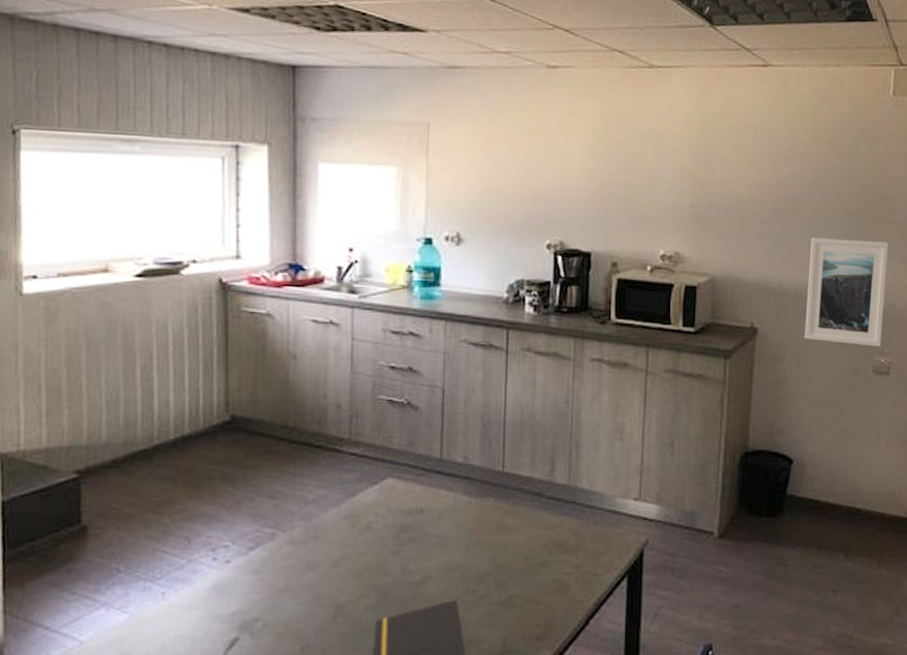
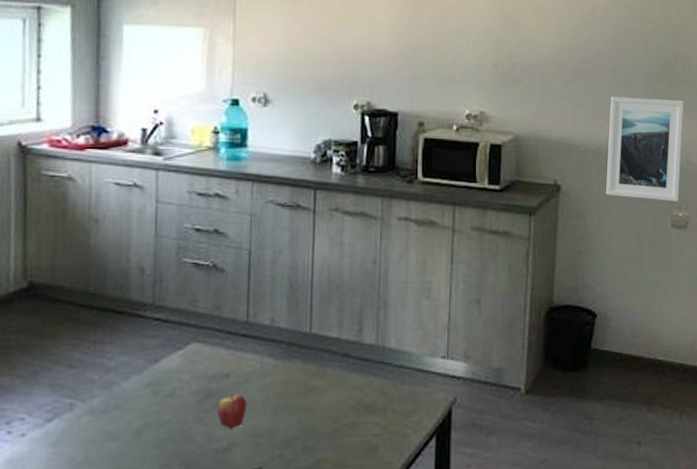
fruit: none [412,518,441,563] -> present [217,382,247,429]

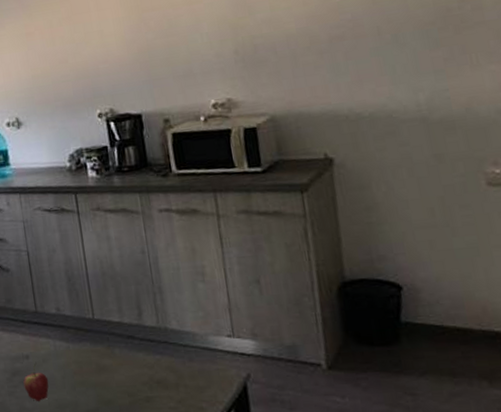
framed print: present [606,97,684,202] -> none [379,45,493,162]

